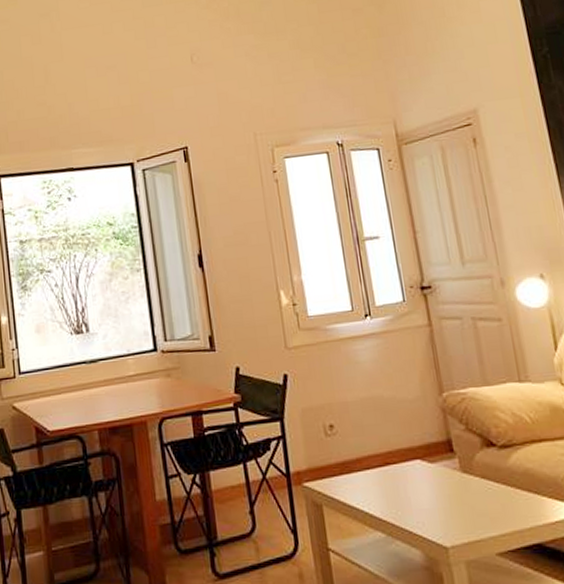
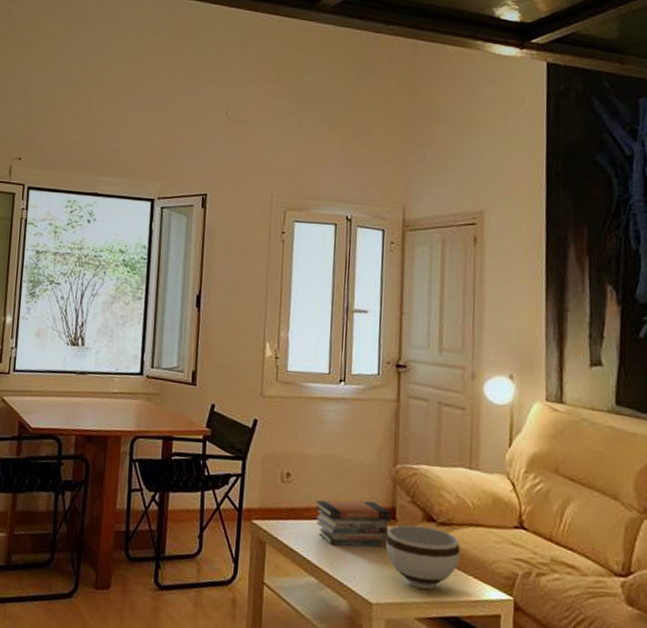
book stack: none [365,437,451,495] -> present [315,500,392,548]
bowl: none [447,453,530,521] -> present [386,525,461,589]

